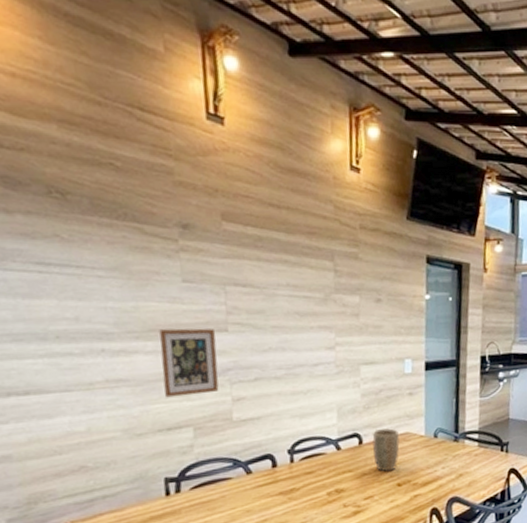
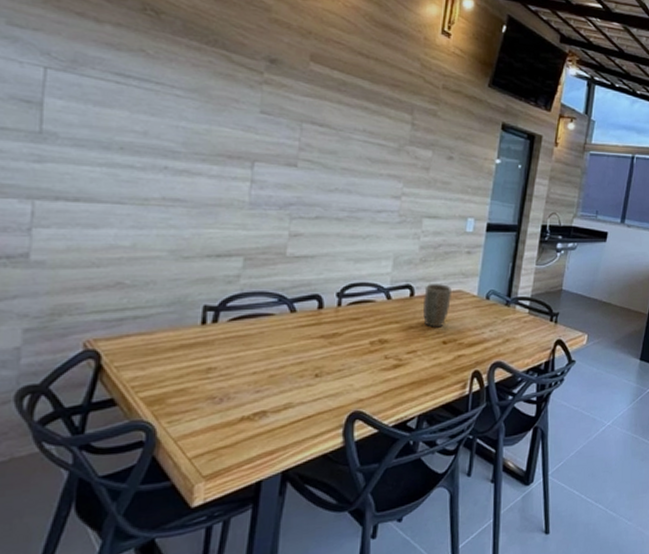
picture frame: present [159,328,219,398] -> none [220,156,285,225]

